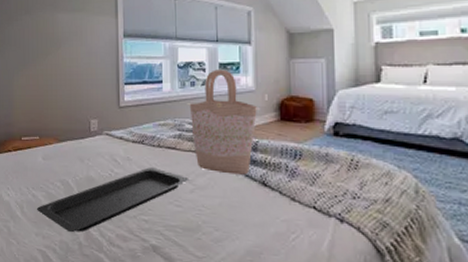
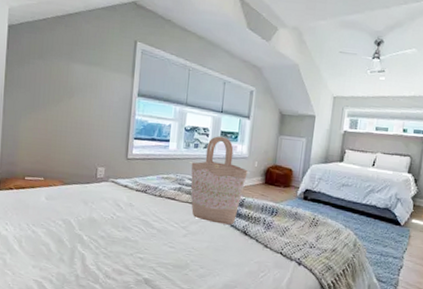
serving tray: present [36,167,189,233] -> none [35,213,184,266]

